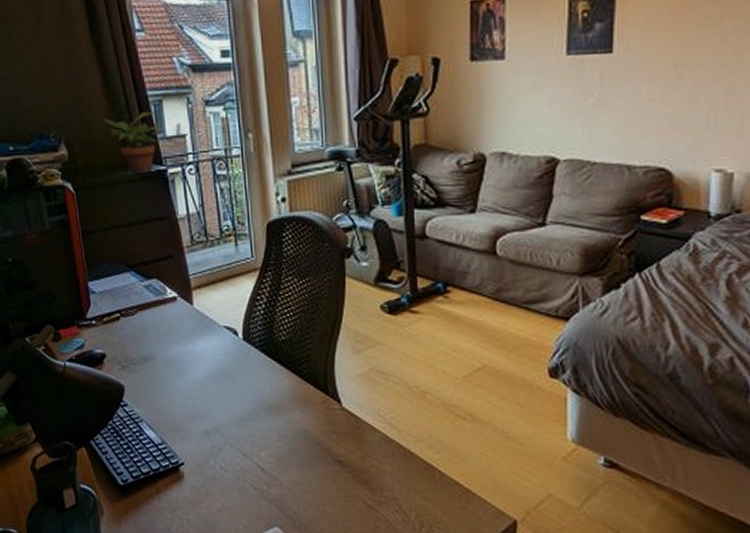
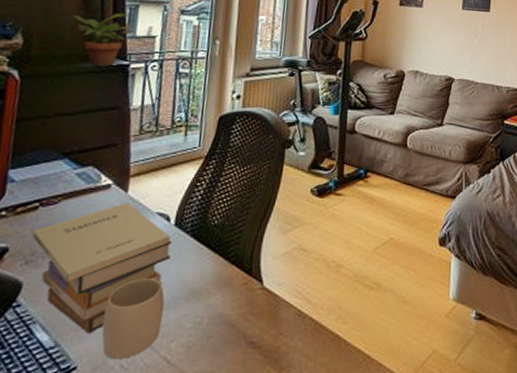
books: none [121,316,245,435] -> present [32,203,173,333]
mug: none [195,389,249,461] -> present [101,276,165,359]

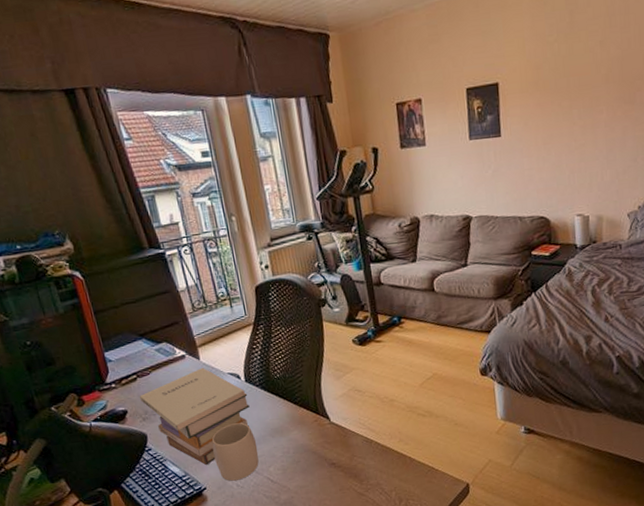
potted plant: present [71,13,132,66] -> none [102,205,157,258]

